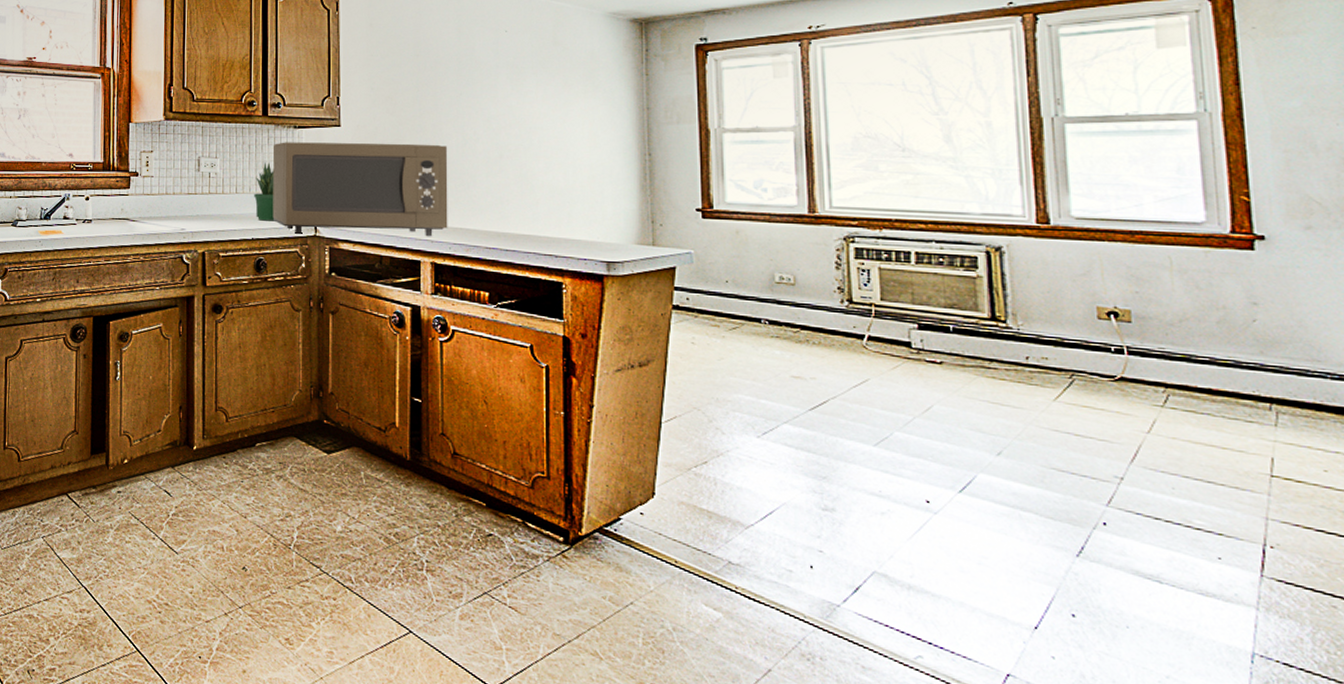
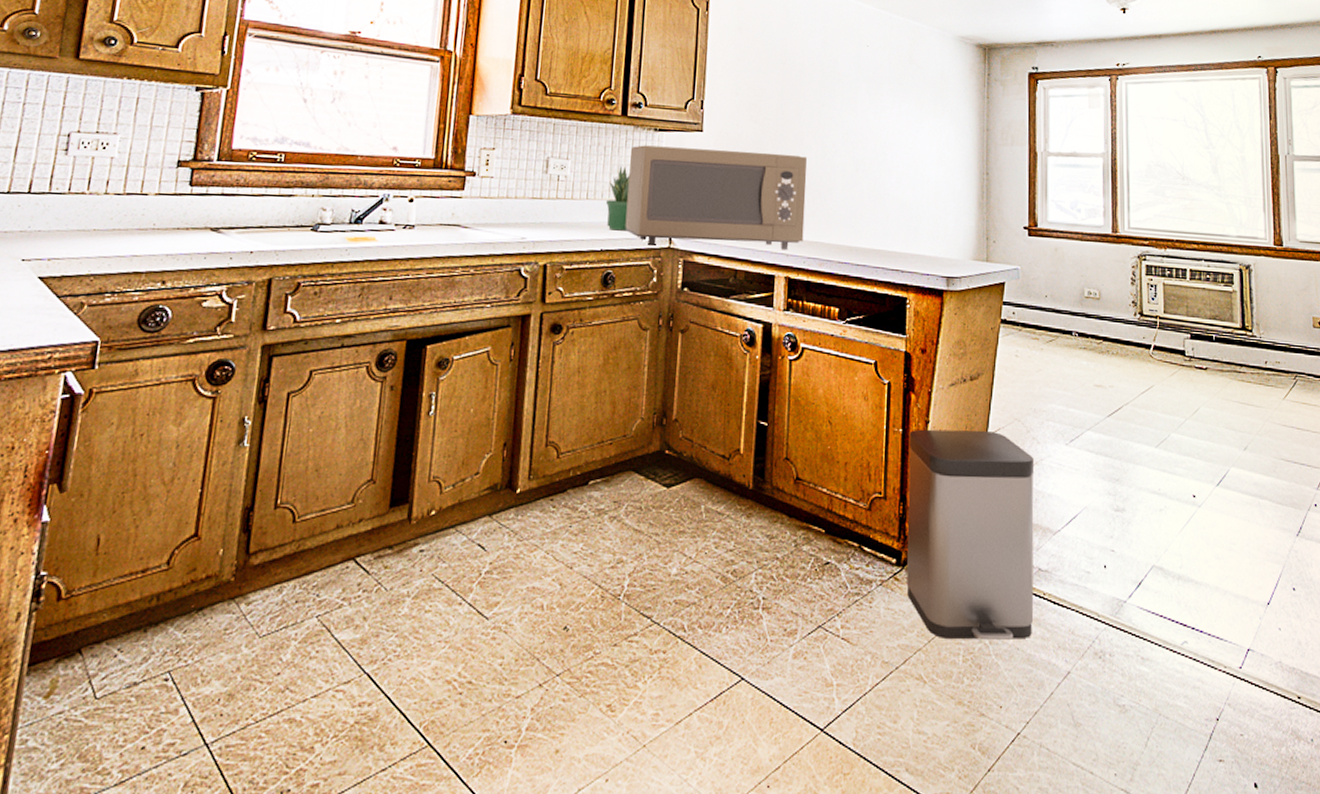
pedal bin: none [572,412,725,630] -> present [906,429,1034,641]

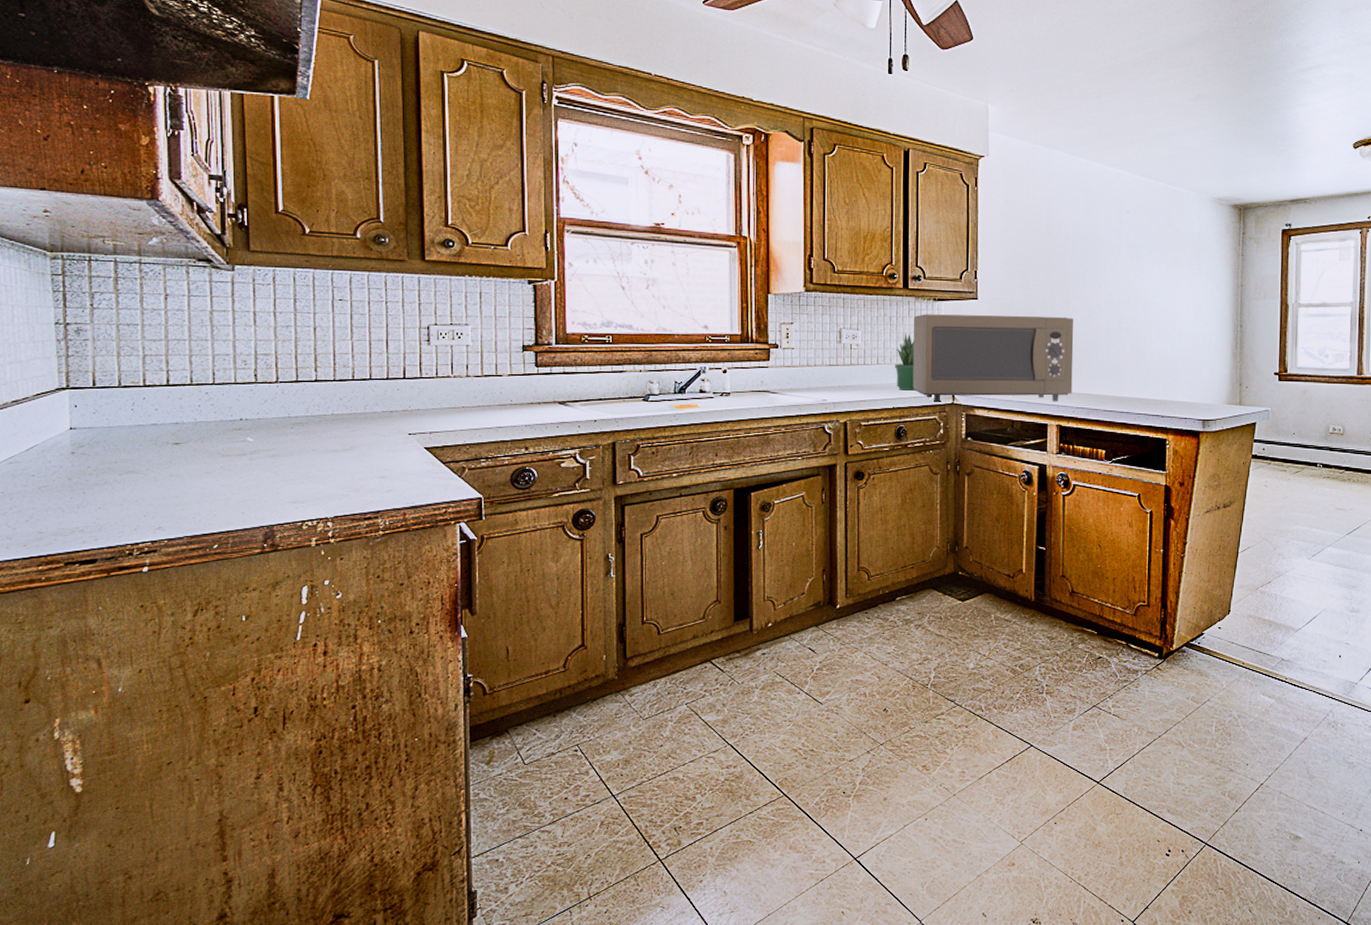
pedal bin: present [906,429,1034,641] -> none [1167,549,1279,715]

